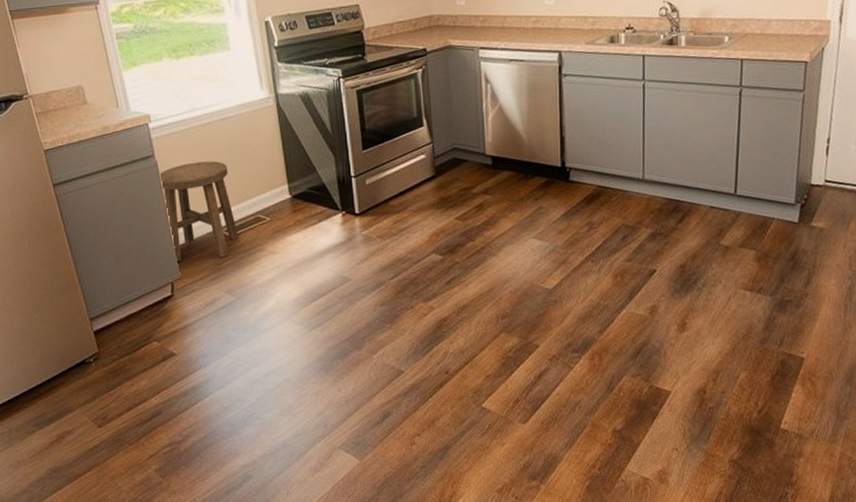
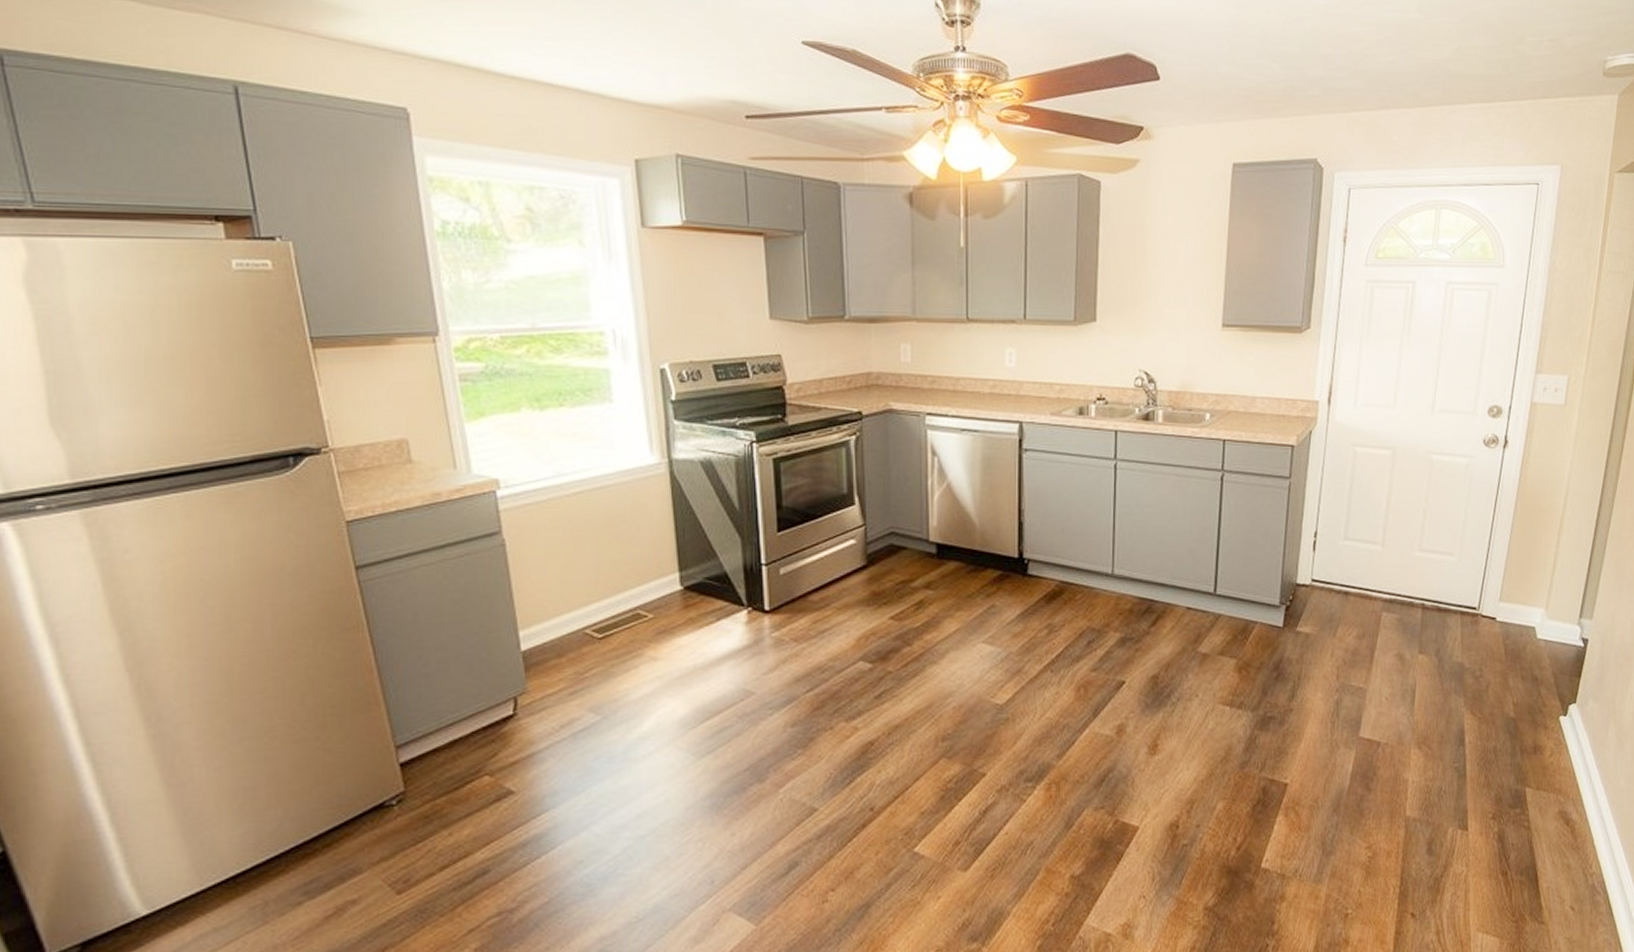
stool: present [160,161,239,262] -> none [507,541,611,671]

